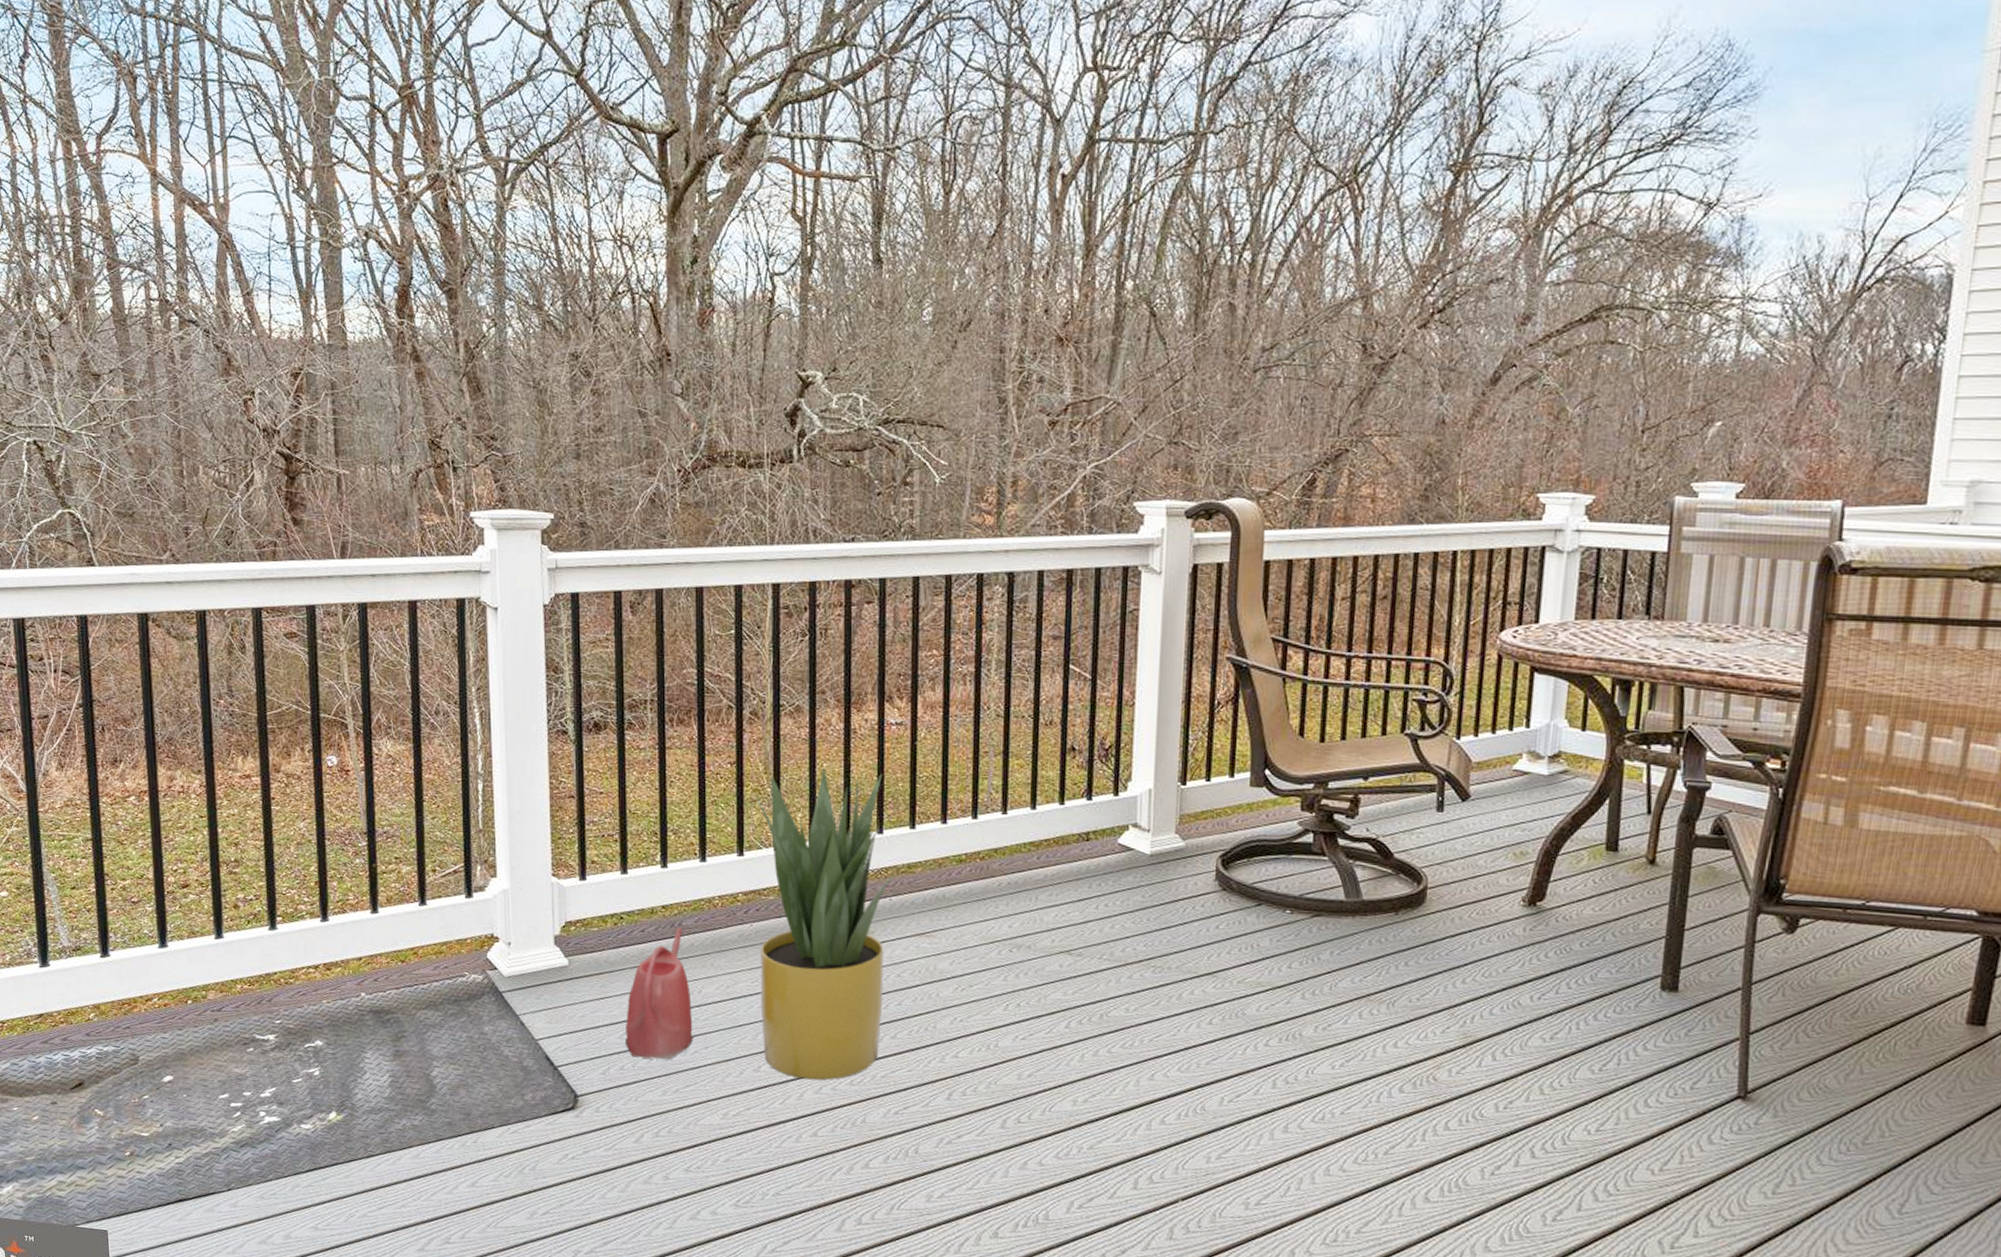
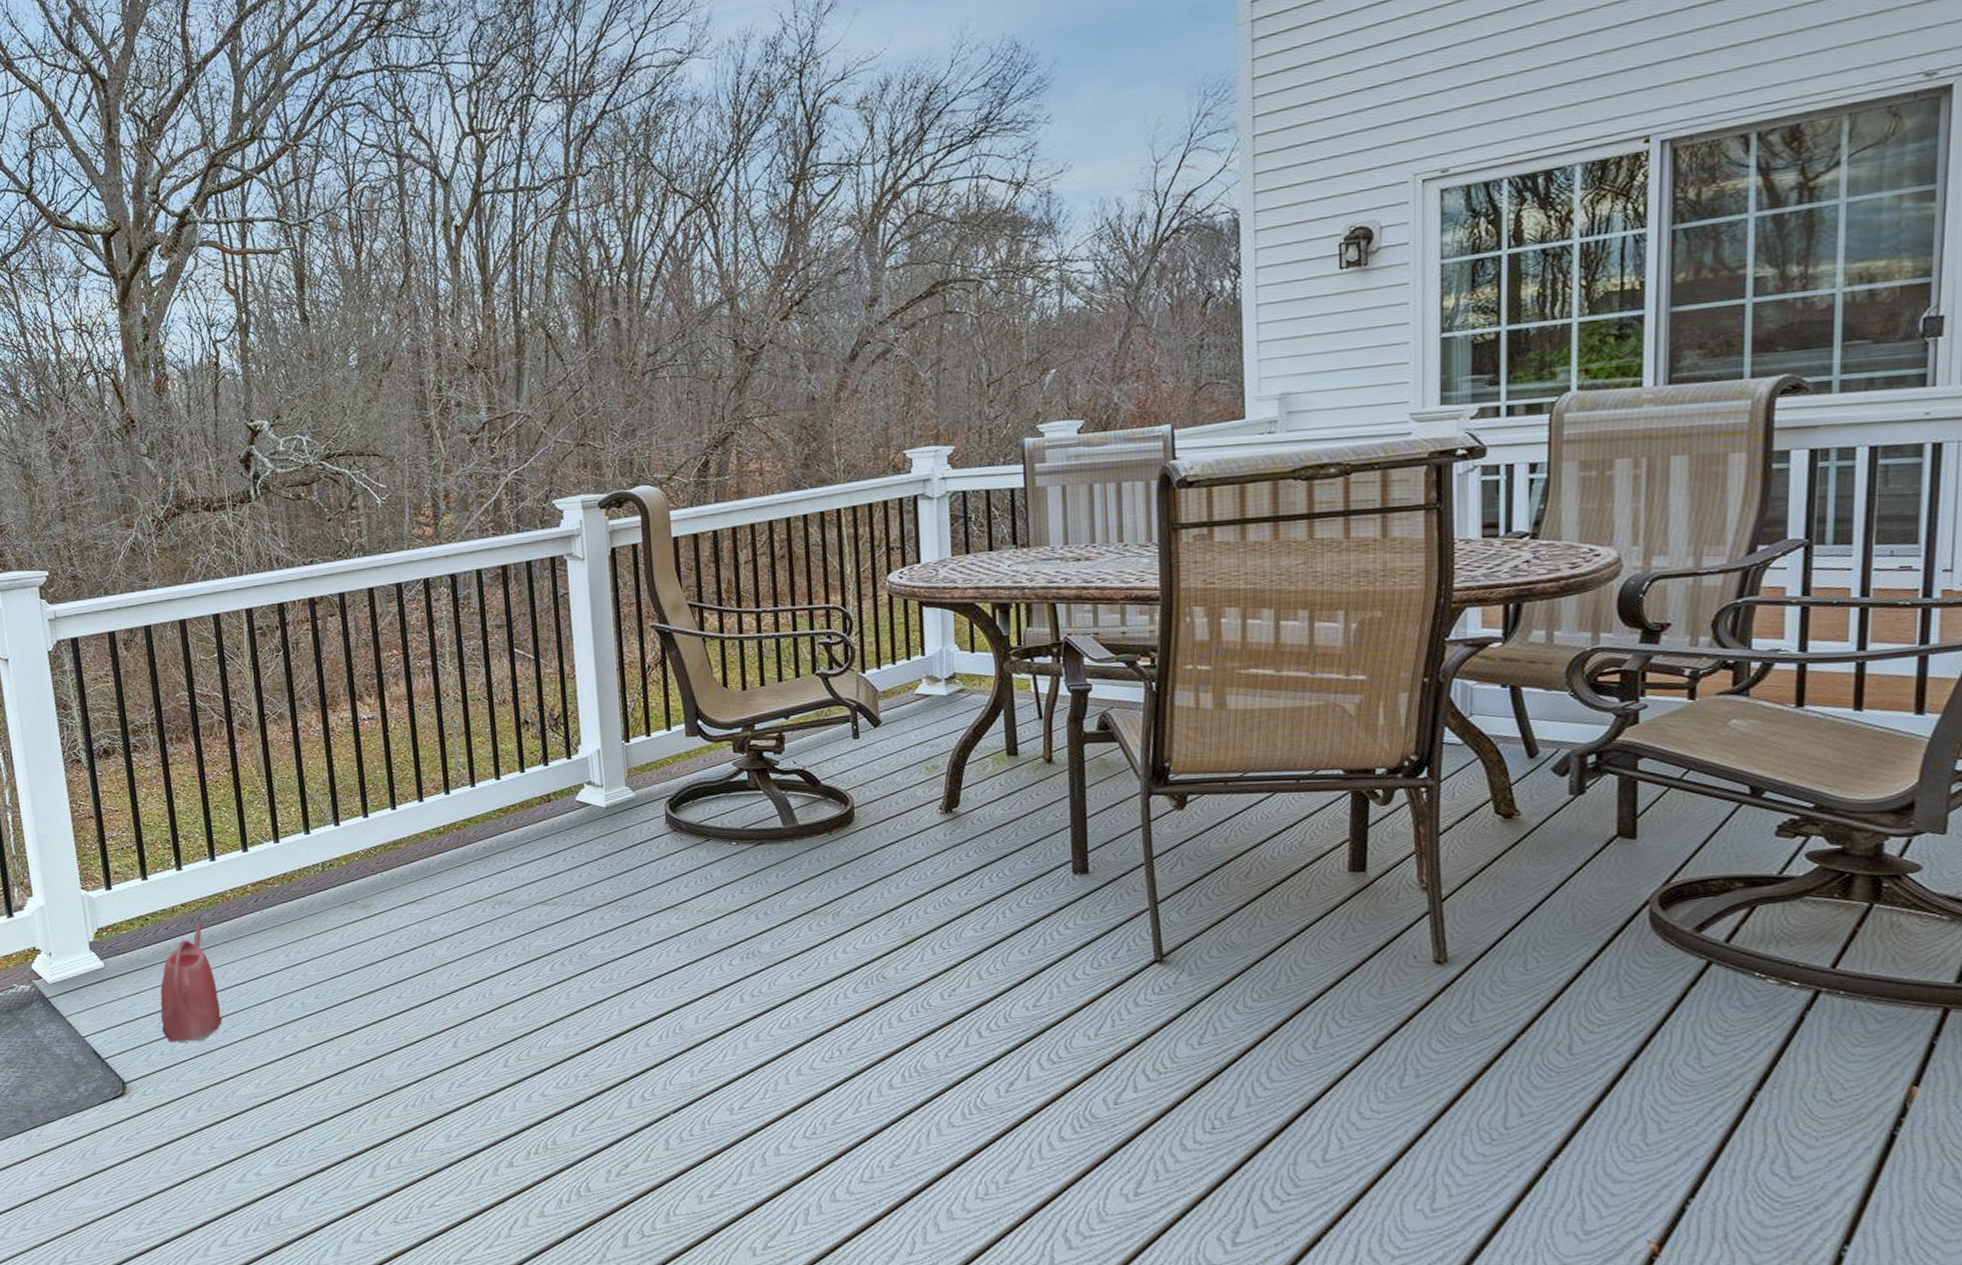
planter: present [754,768,894,1080] -> none [250,764,388,1044]

